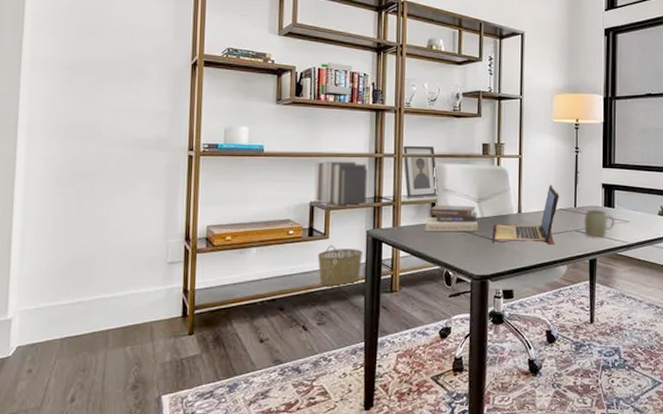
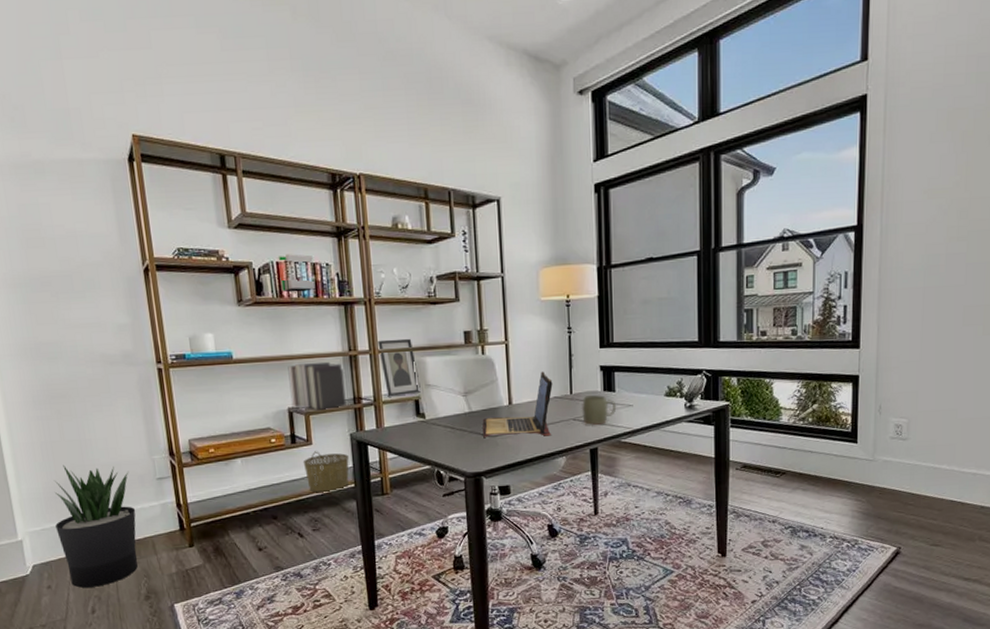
planter: none [51,242,140,373] -> present [53,464,138,588]
books: present [425,205,478,232] -> none [410,400,467,431]

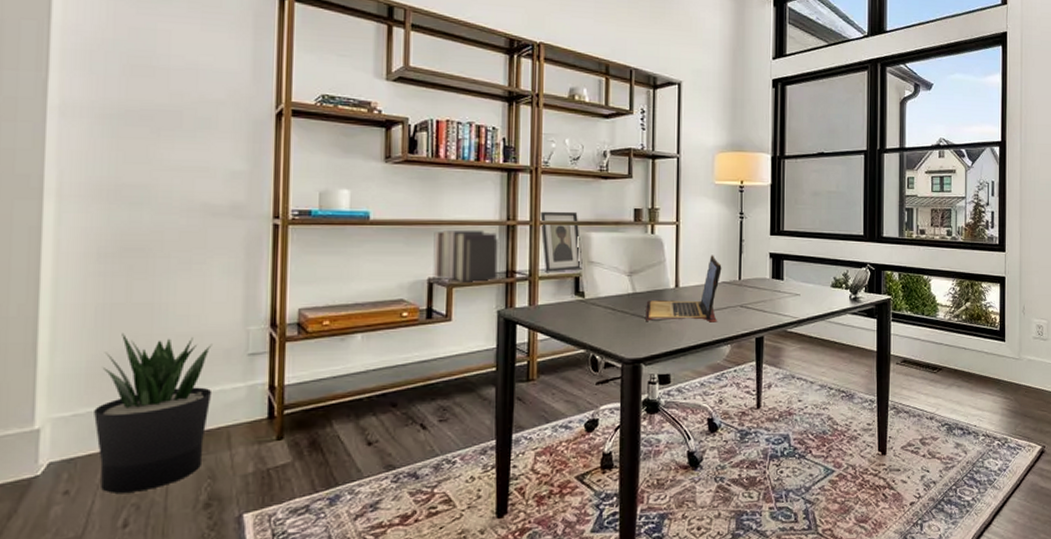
books: present [278,254,316,292] -> none [438,113,479,154]
basket: present [303,451,349,492] -> none [437,328,493,376]
mug: present [581,395,617,425] -> none [749,282,784,313]

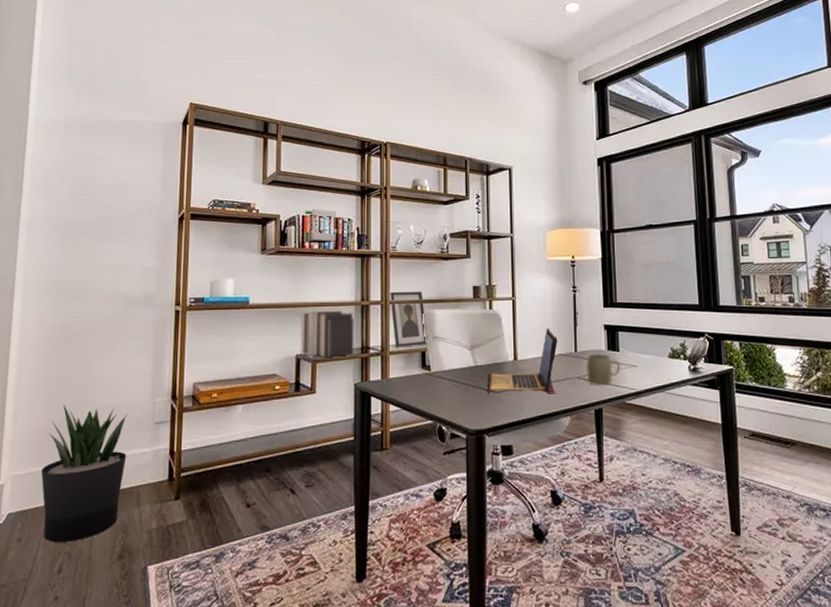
books: none [438,113,479,154] -> present [304,209,337,244]
mug: none [749,282,784,313] -> present [585,354,621,384]

